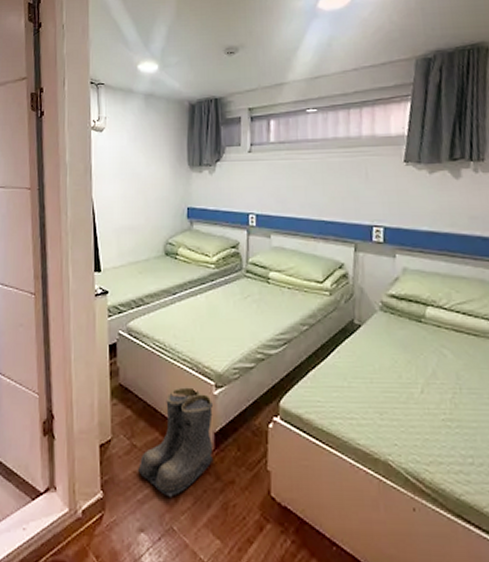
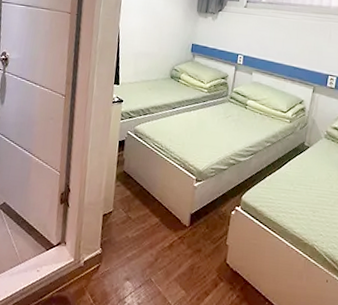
boots: present [138,387,214,497] -> none [130,178,193,257]

